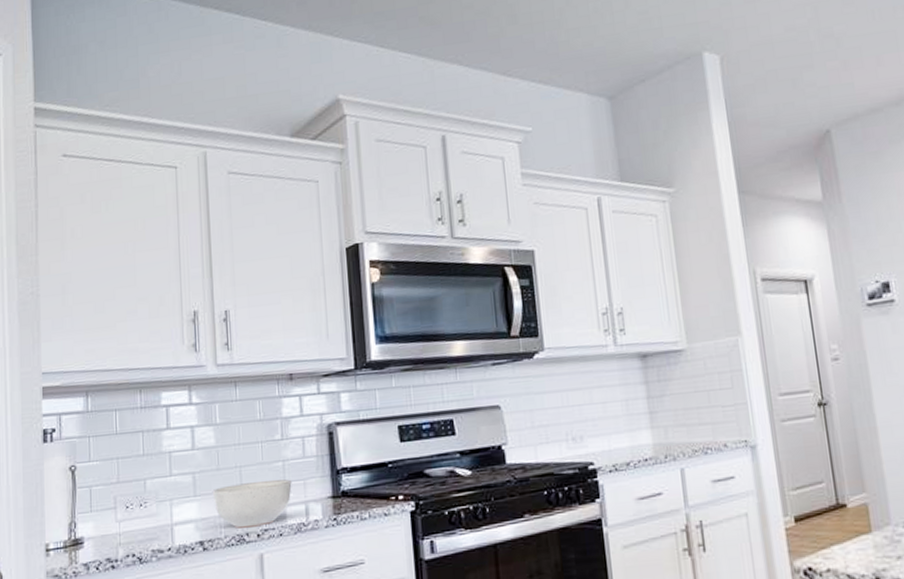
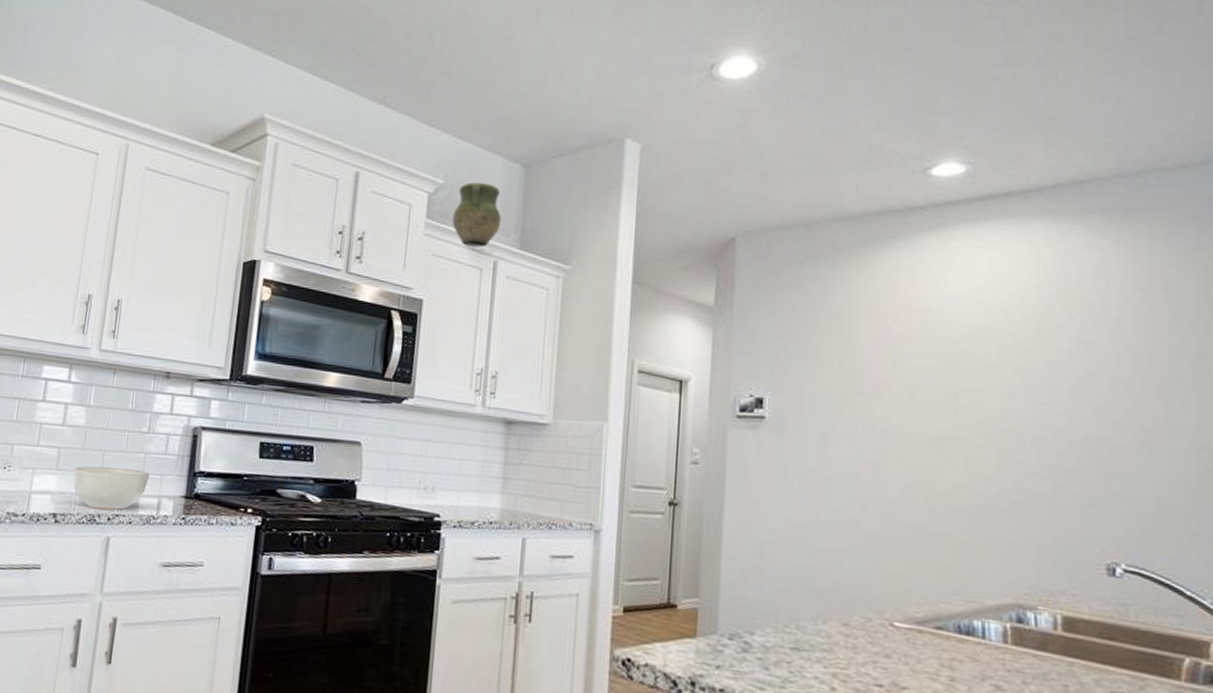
ceramic jug: none [547,122,597,189] -> present [452,182,502,247]

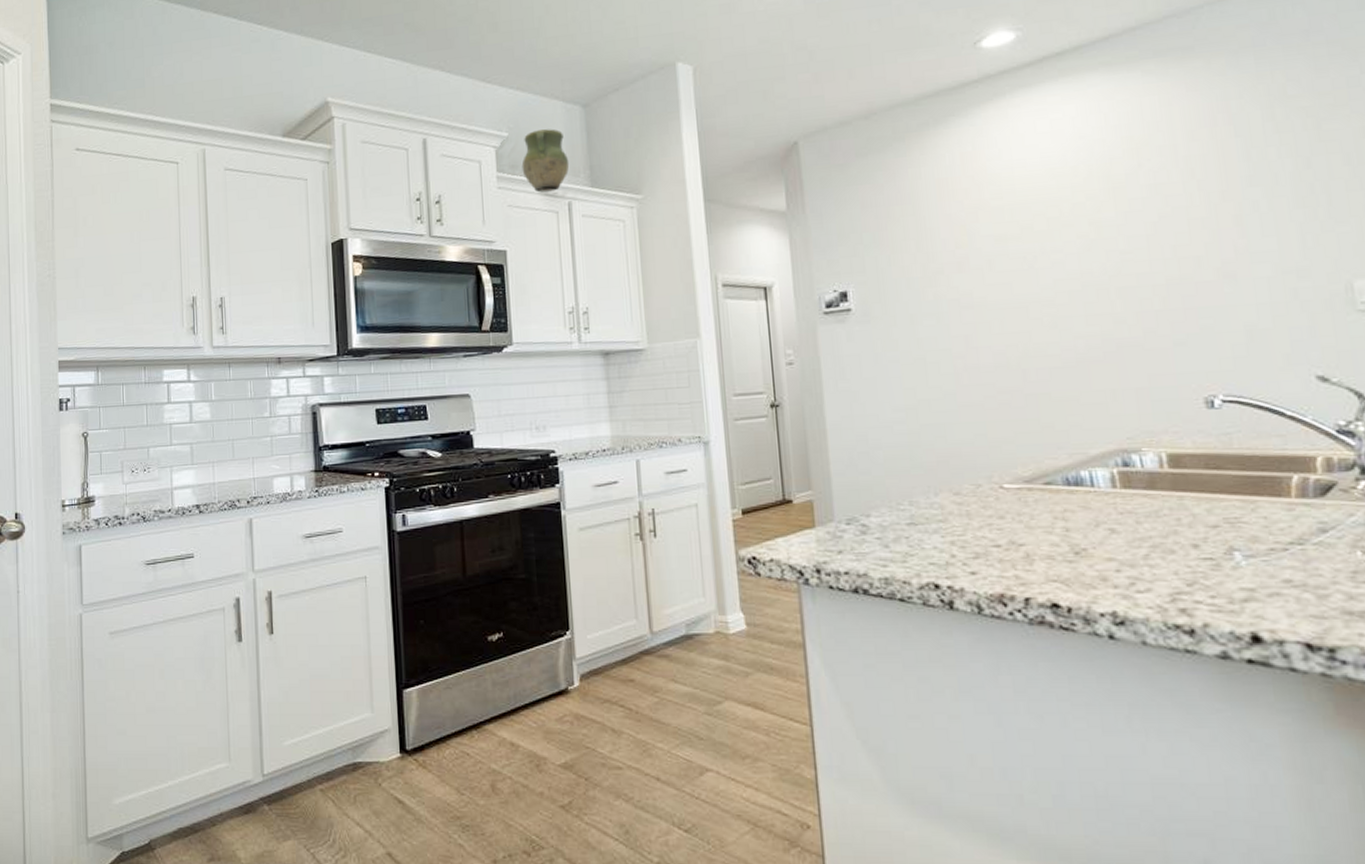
bowl: present [73,466,150,511] -> none [207,453,279,495]

